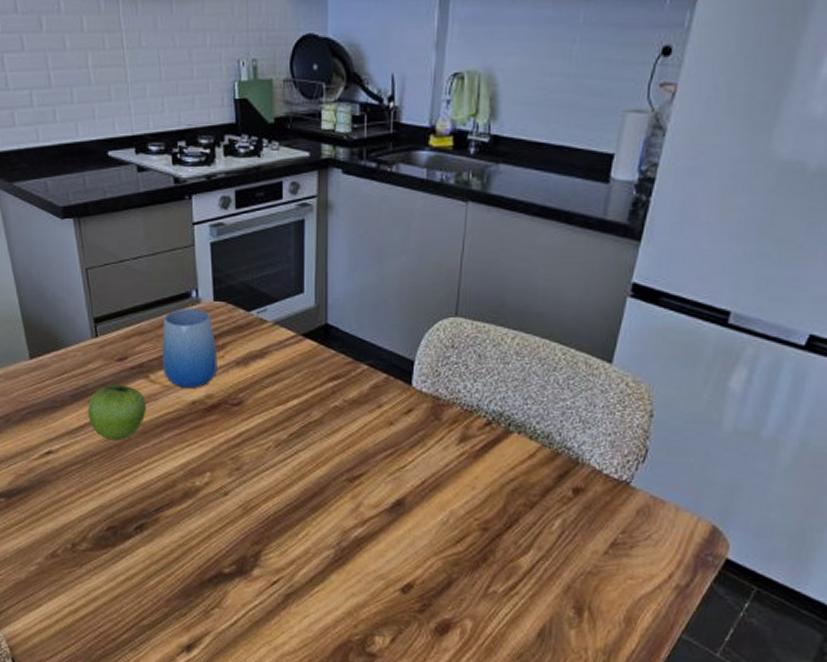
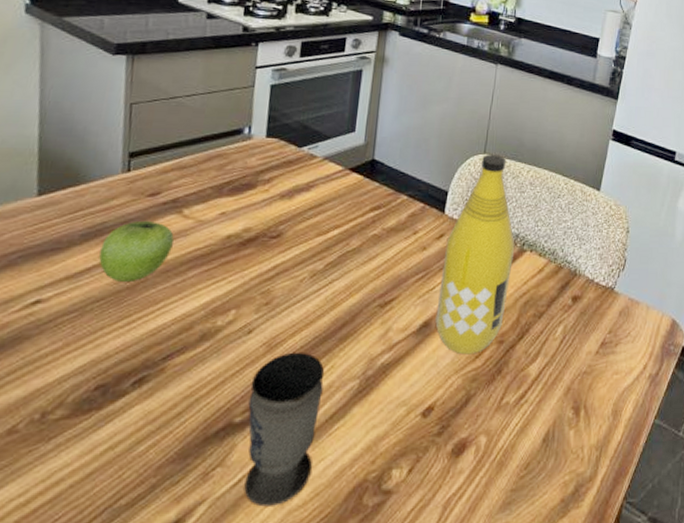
cup: present [162,308,218,388] -> none [199,144,263,222]
cup: none [233,516,300,648] -> present [244,352,325,507]
bottle: none [409,318,499,539] -> present [435,155,515,355]

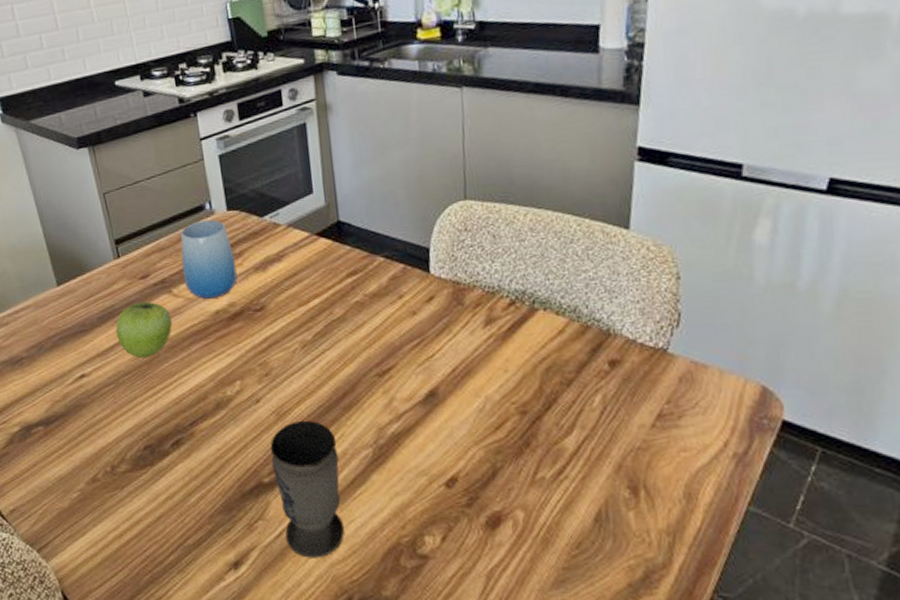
cup: none [199,144,263,222] -> present [180,220,238,299]
bottle: present [435,155,515,355] -> none [438,199,524,426]

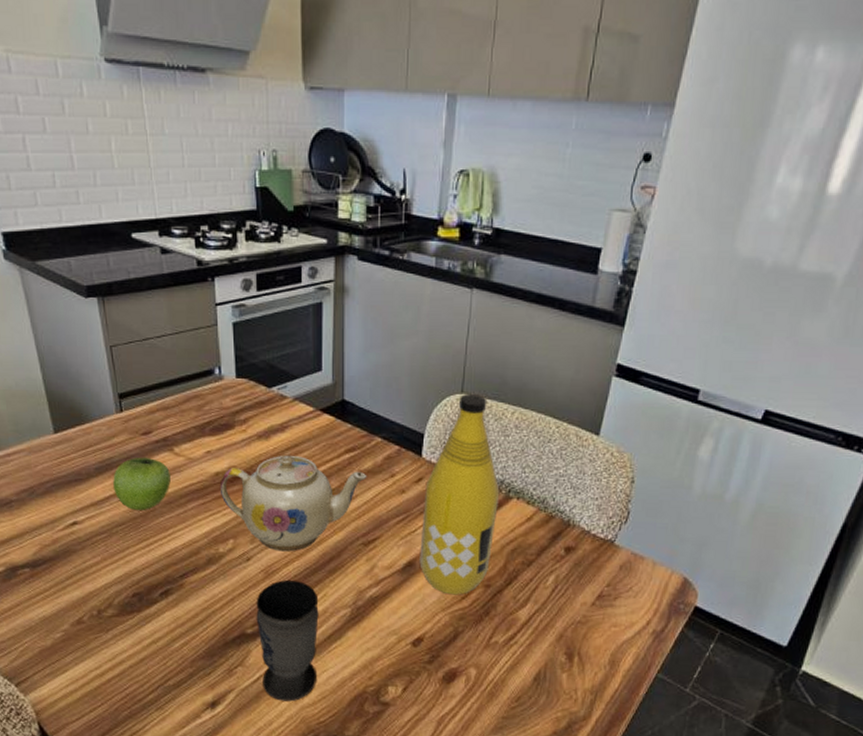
cup: present [180,220,238,299] -> none [186,385,240,461]
teapot: none [220,285,374,390] -> present [219,456,367,552]
bottle: none [438,199,524,426] -> present [419,394,500,595]

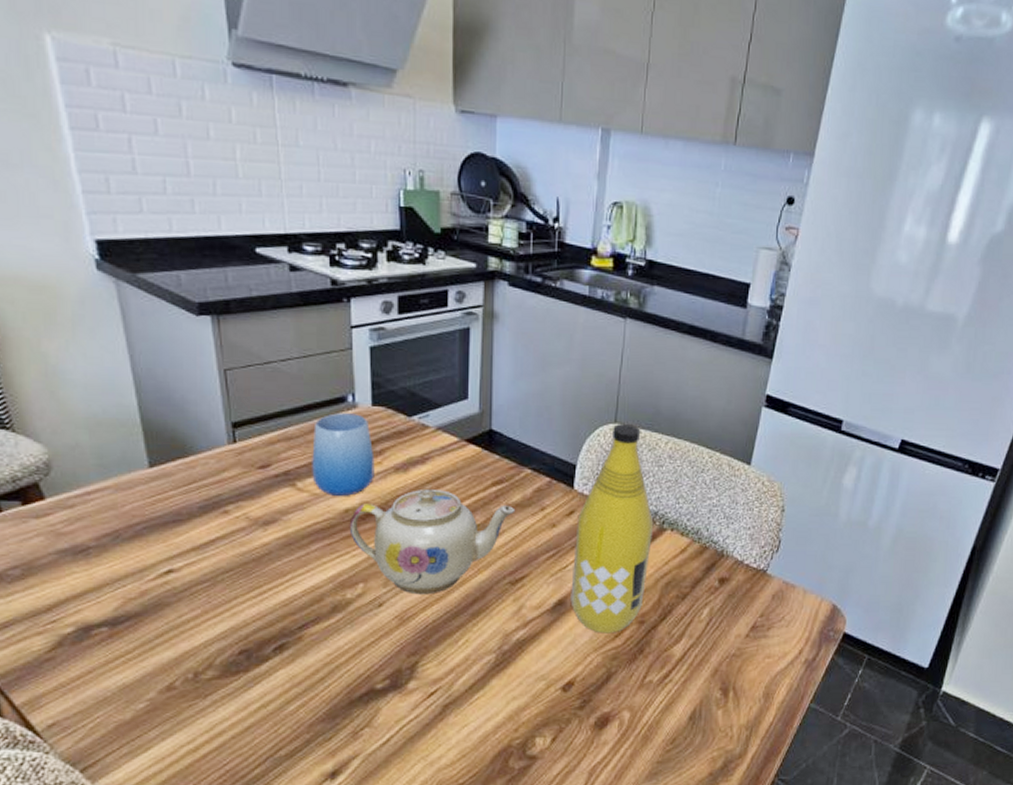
fruit: present [113,457,171,510] -> none [221,493,291,554]
cup: none [186,385,240,461] -> present [312,413,375,496]
cup: present [256,579,319,702] -> none [388,625,460,764]

